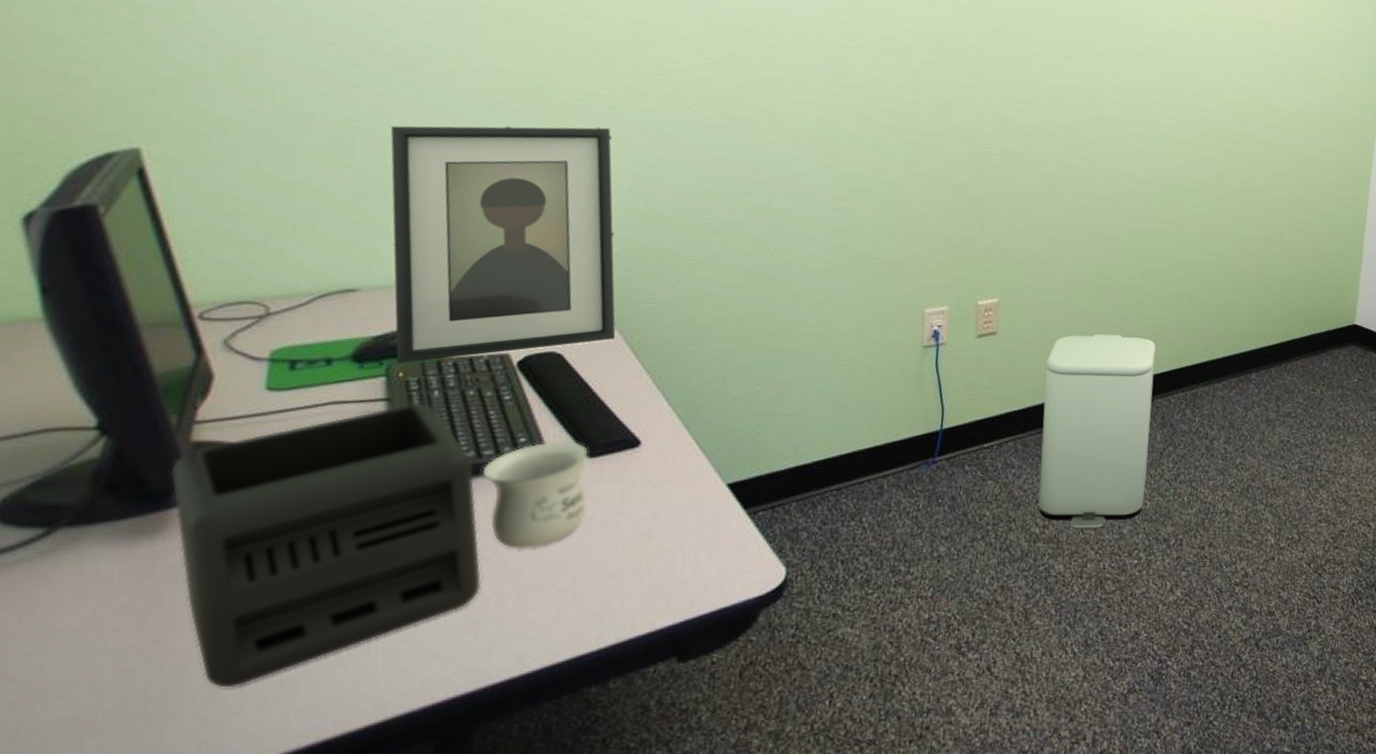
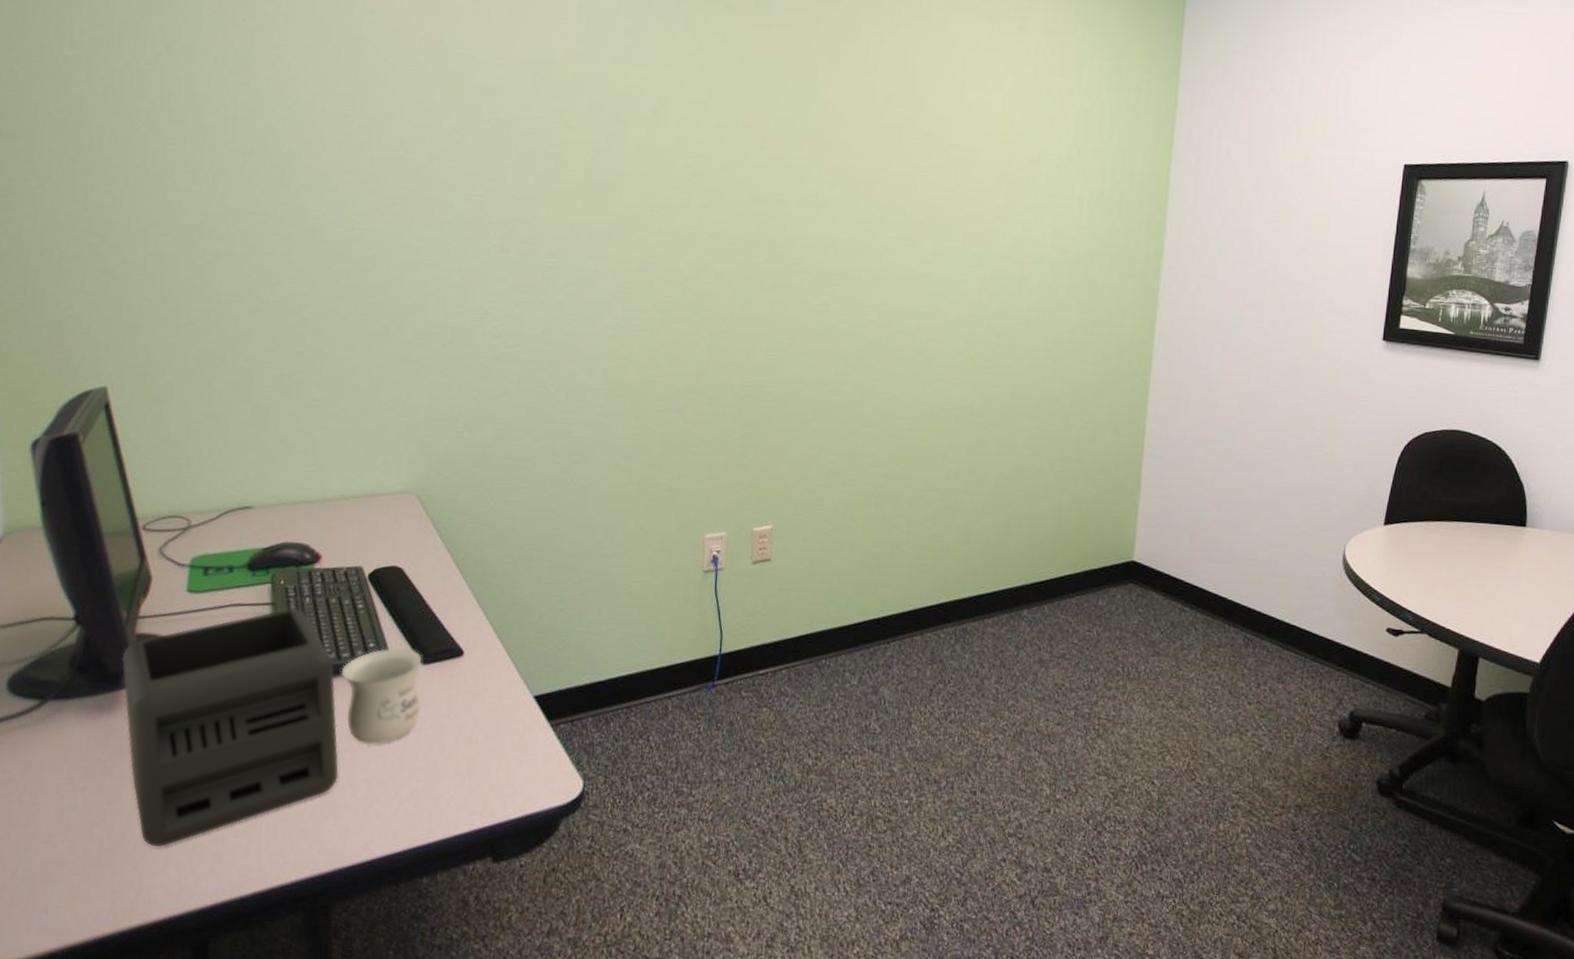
picture frame: present [390,125,616,363] -> none [277,362,445,572]
pedal bin: present [1038,334,1157,529] -> none [811,563,925,765]

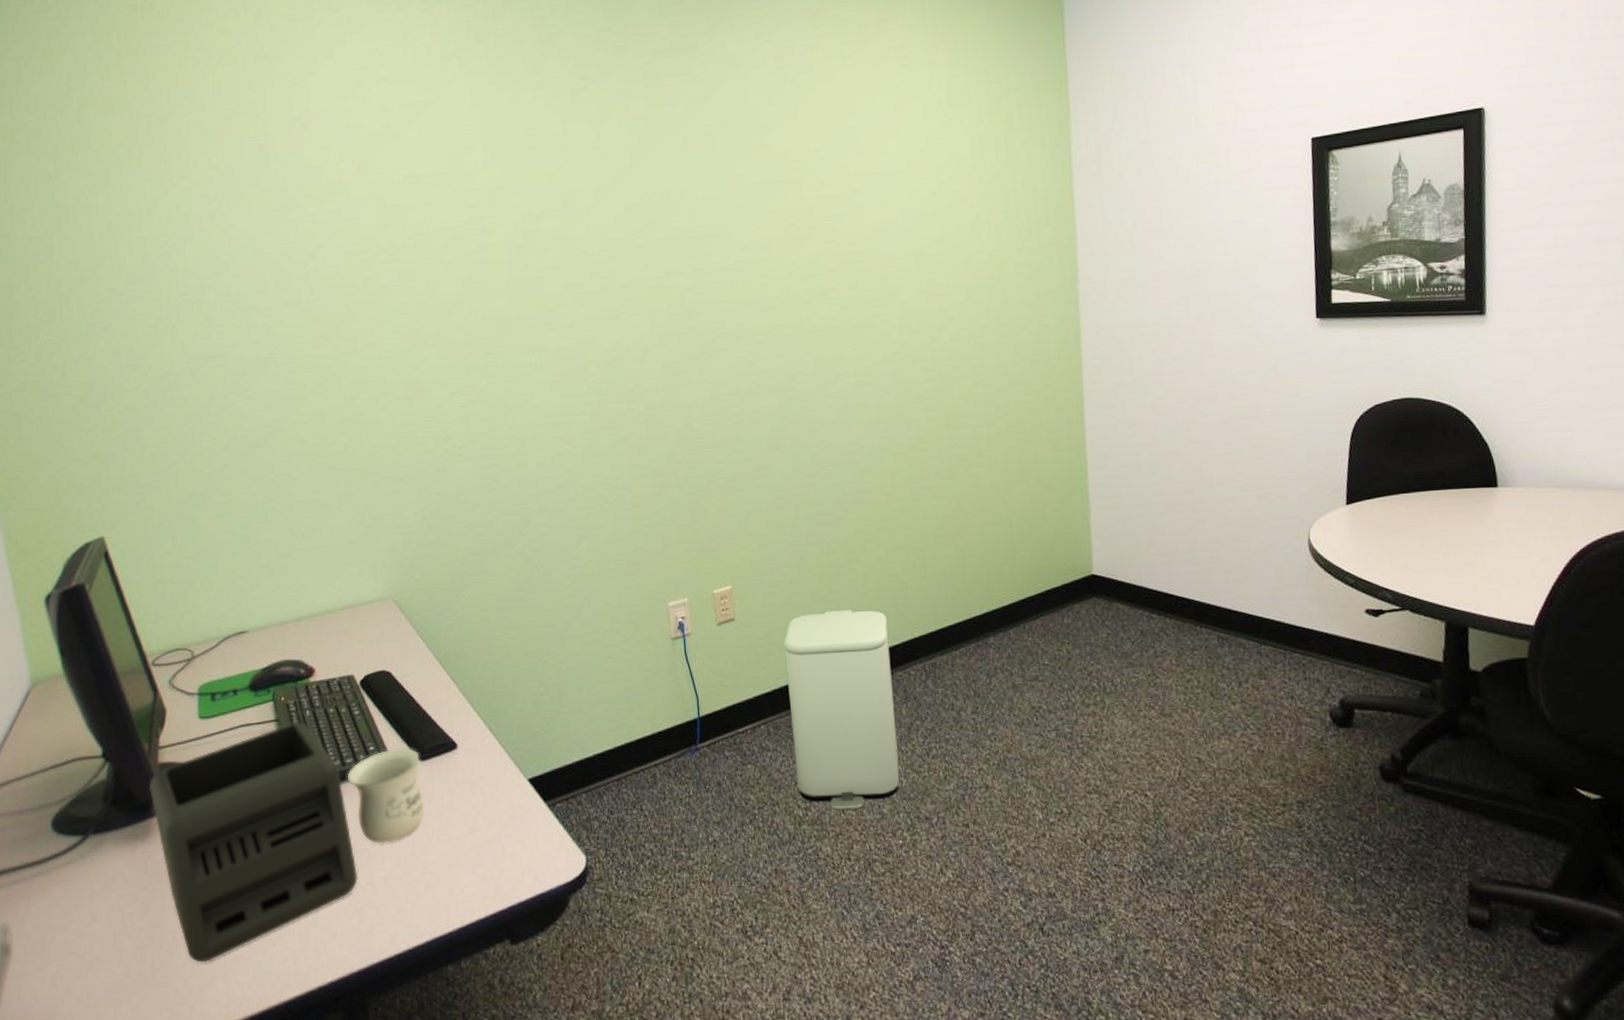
pedal bin: none [811,563,925,765] -> present [784,609,900,810]

